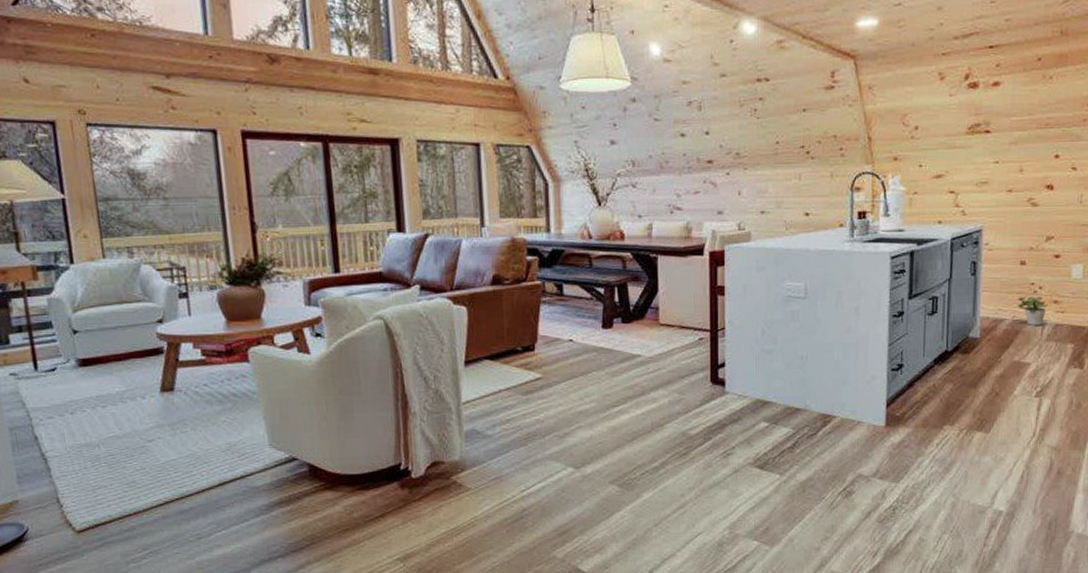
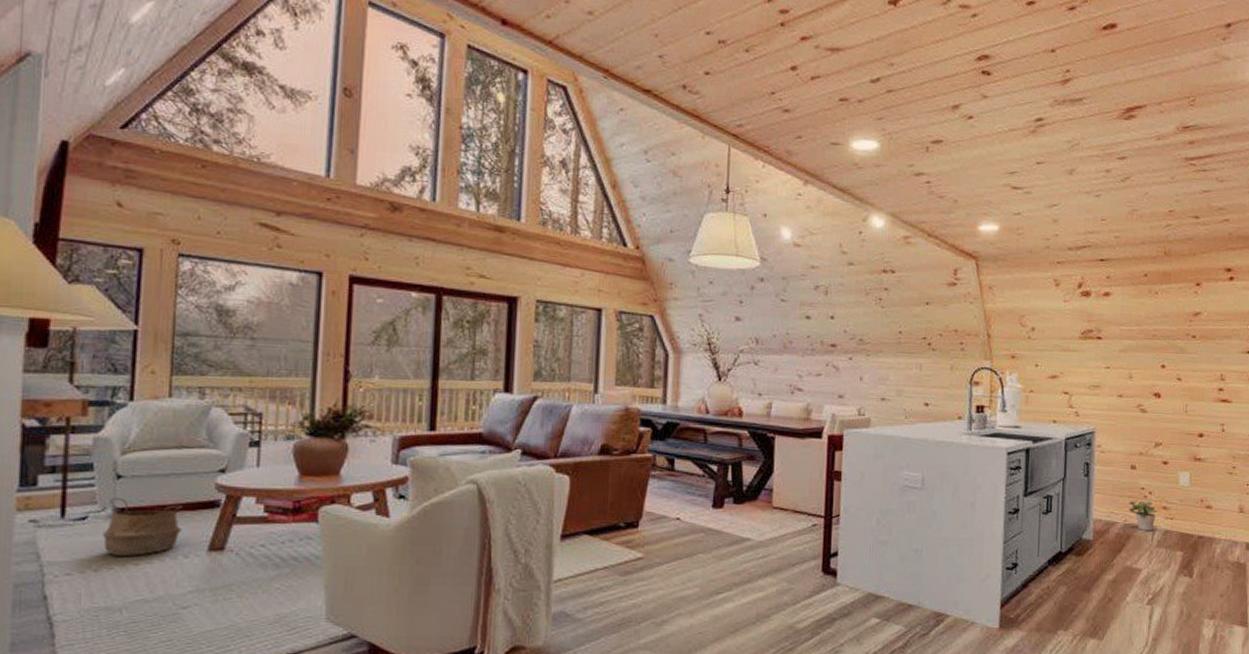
woven basket: none [70,350,136,400] -> present [102,497,184,556]

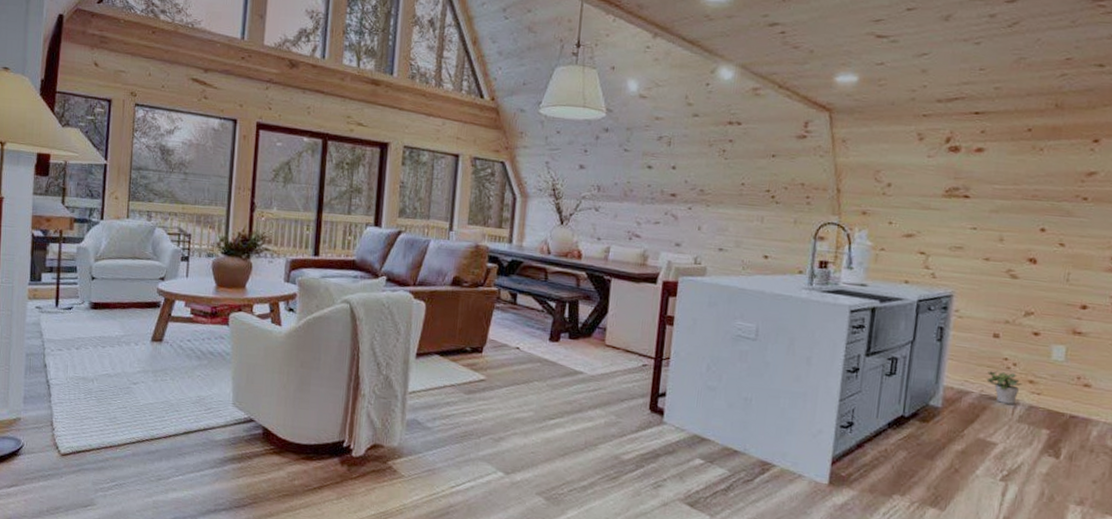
woven basket: present [102,497,184,556] -> none [81,294,135,340]

